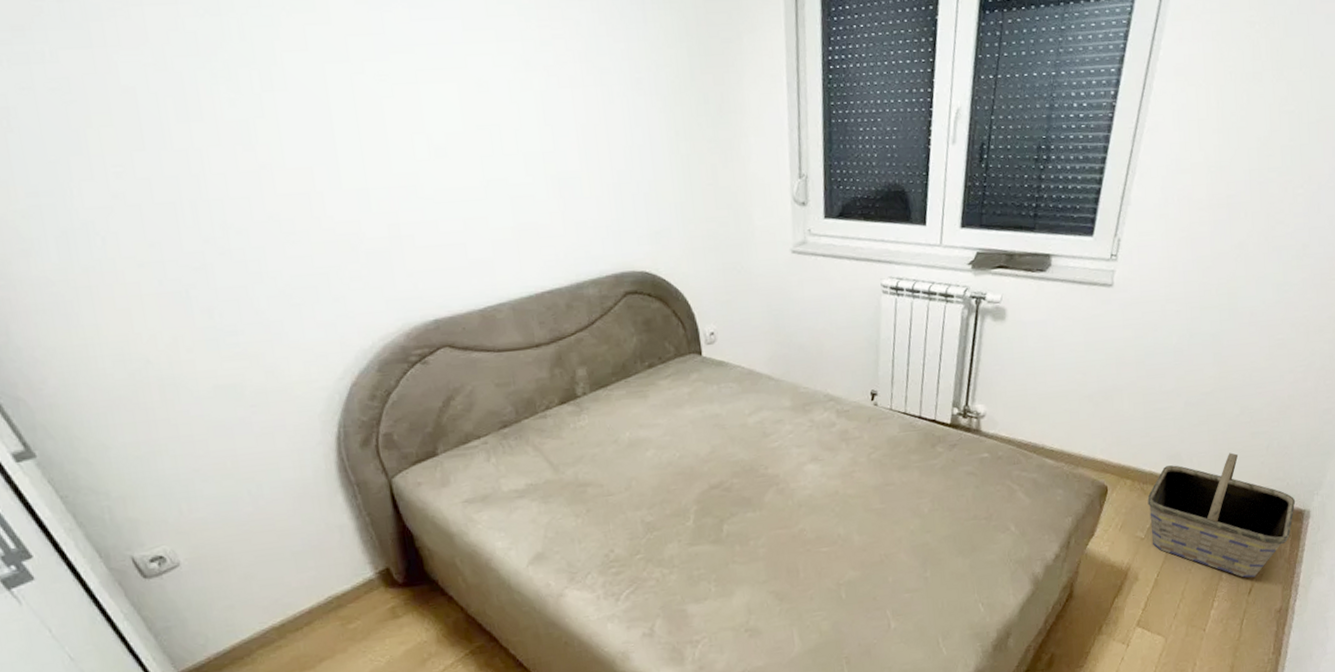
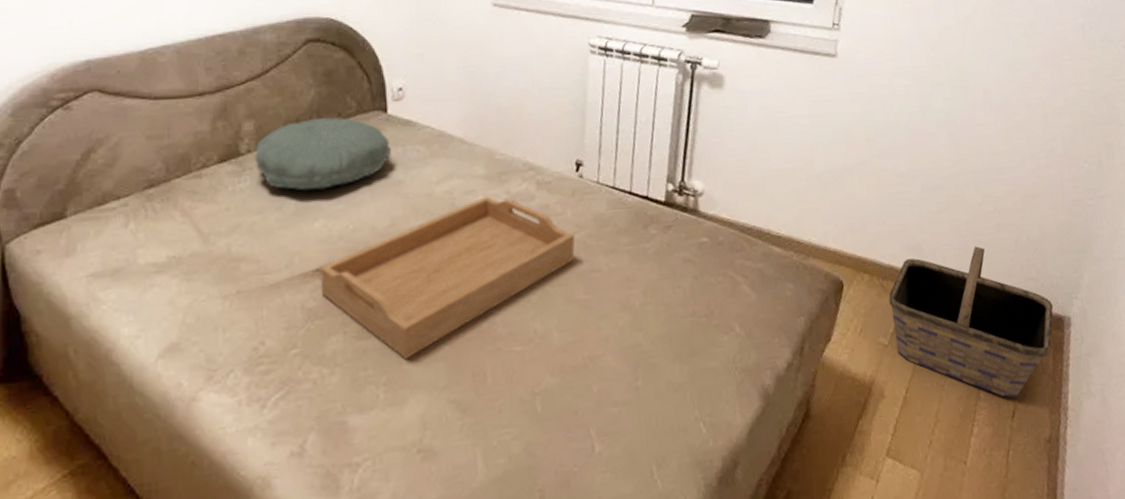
pillow: none [589,361,709,426] -> present [254,117,392,191]
serving tray: none [654,425,872,561] -> present [320,196,575,360]

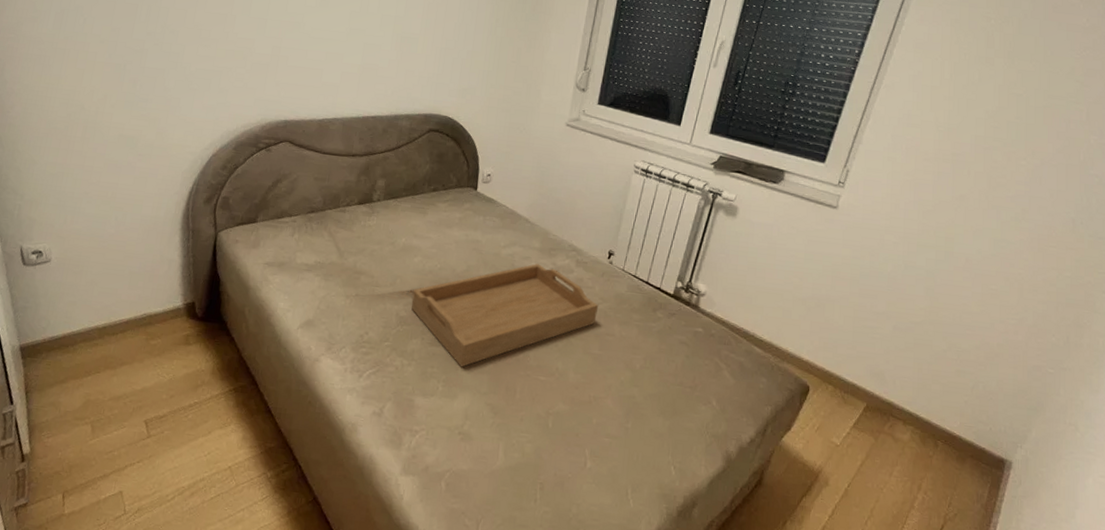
pillow: present [254,117,392,191] -> none [381,185,476,237]
basket: present [888,246,1054,398] -> none [846,381,998,515]

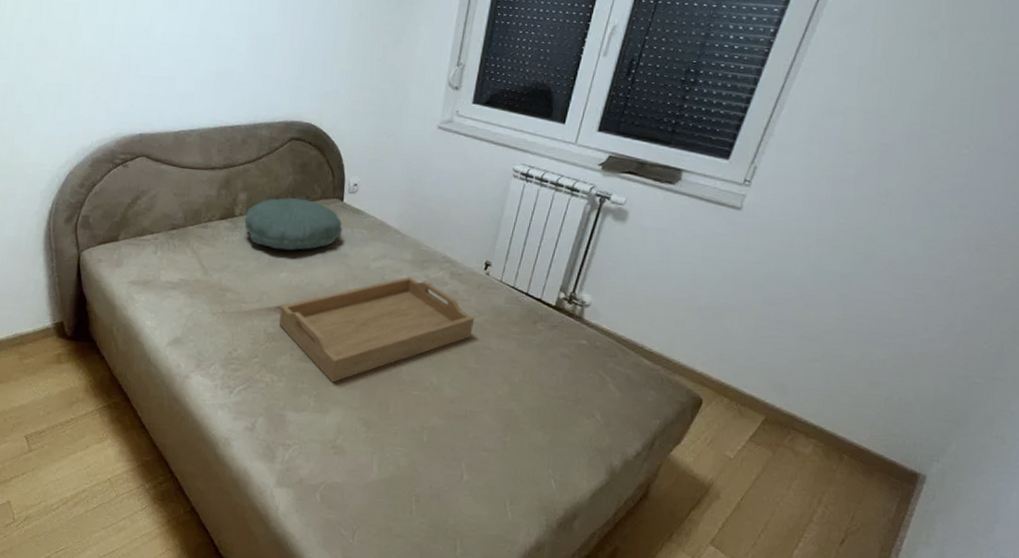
pillow: none [381,185,476,237] -> present [244,197,343,251]

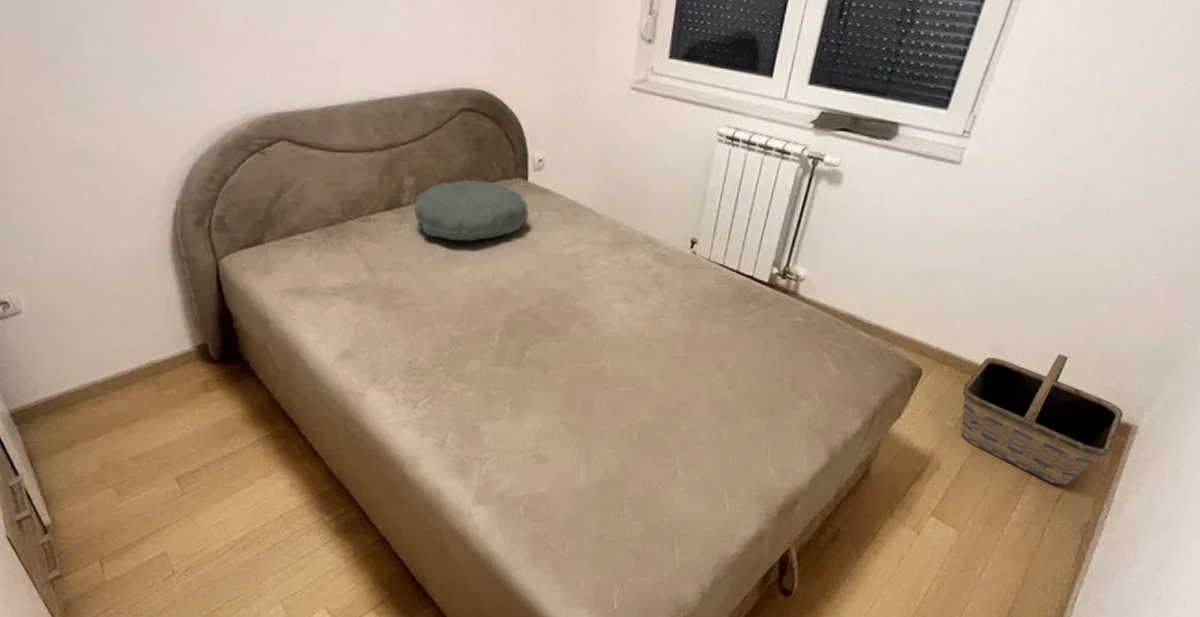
serving tray: present [278,276,475,383] -> none [463,262,683,386]
basket: none [740,393,911,529] -> present [960,354,1124,486]

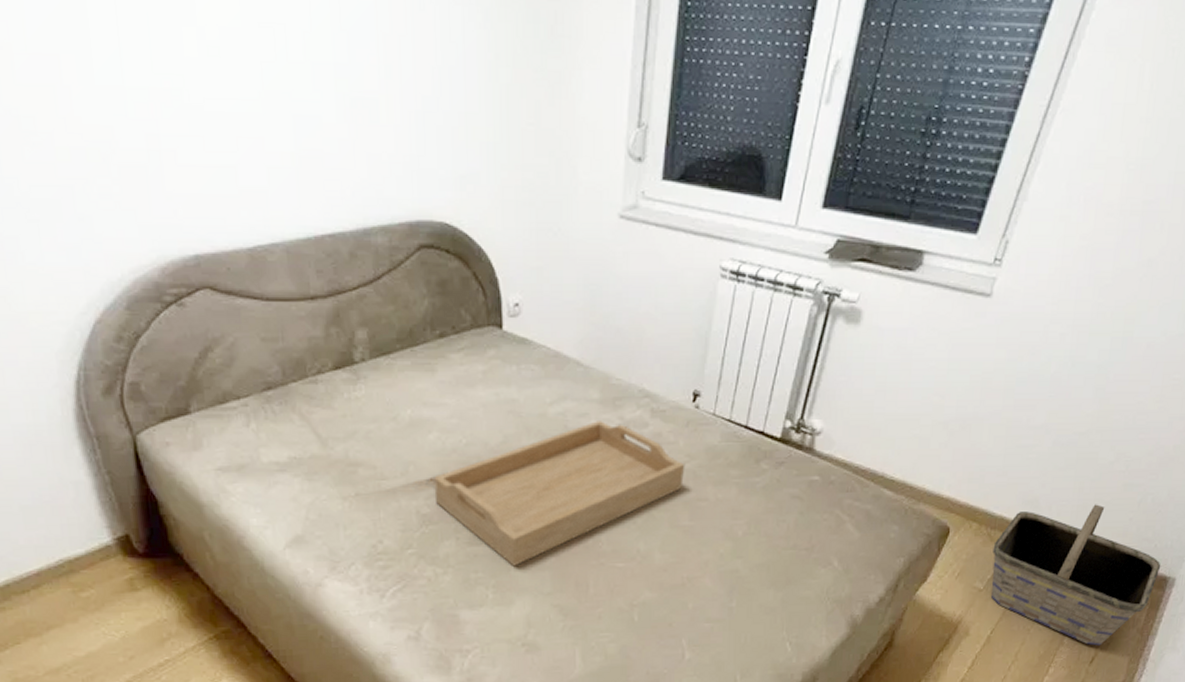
pillow: present [413,179,530,242] -> none [368,329,506,403]
serving tray: none [463,262,683,386] -> present [434,421,685,567]

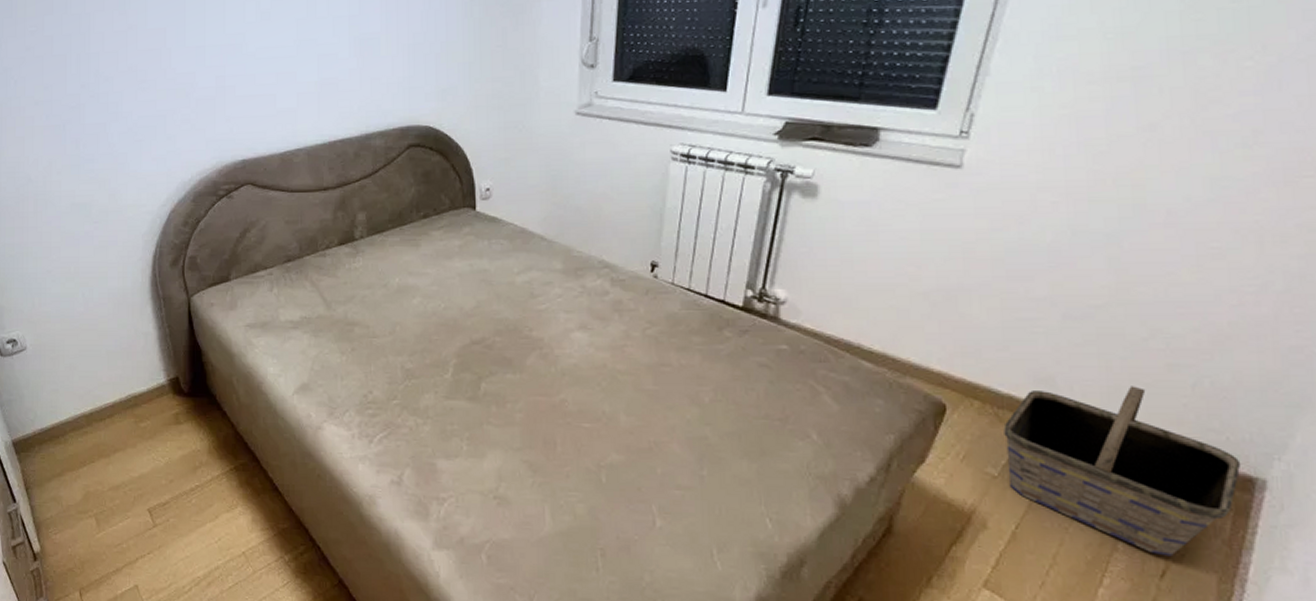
serving tray: present [434,421,685,567] -> none [416,289,647,421]

